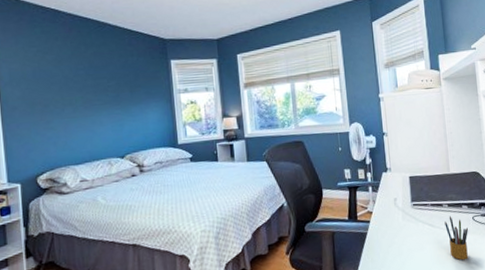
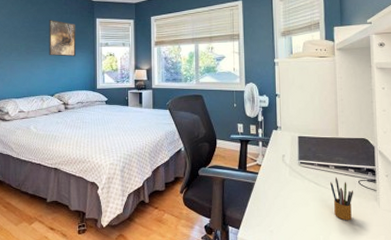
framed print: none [110,64,148,109] -> present [49,20,75,57]

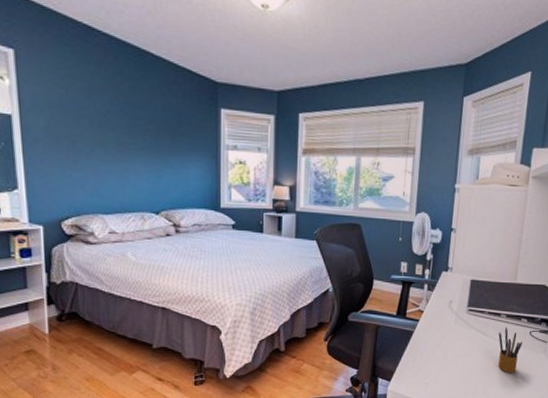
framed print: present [49,20,75,57] -> none [150,104,190,162]

